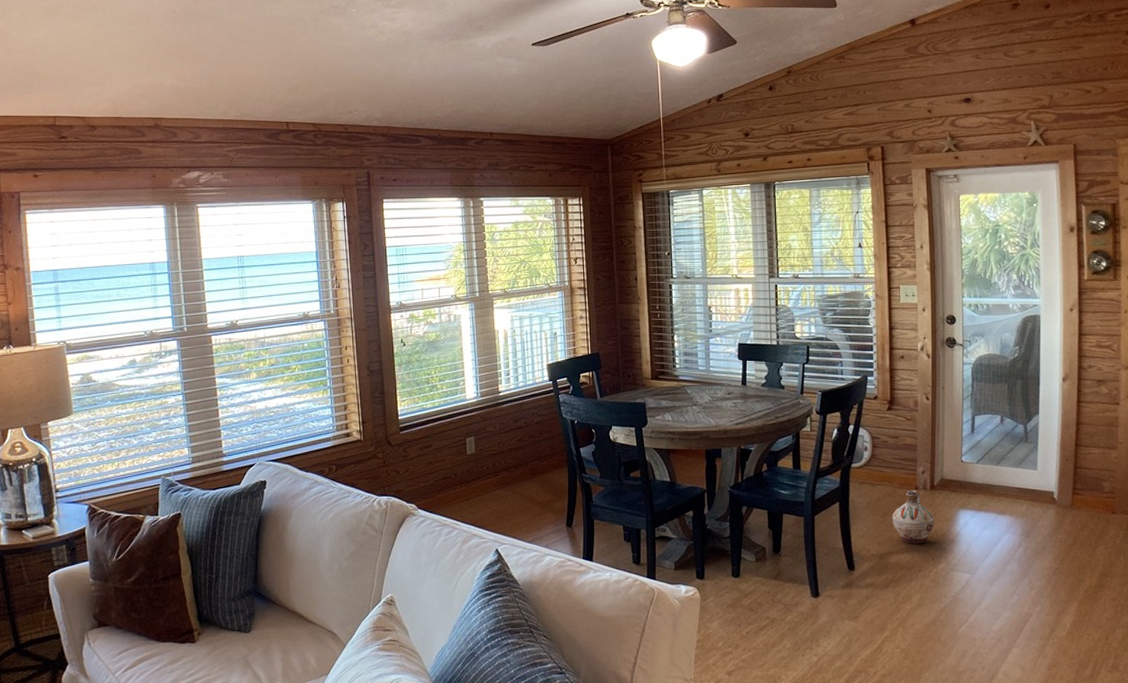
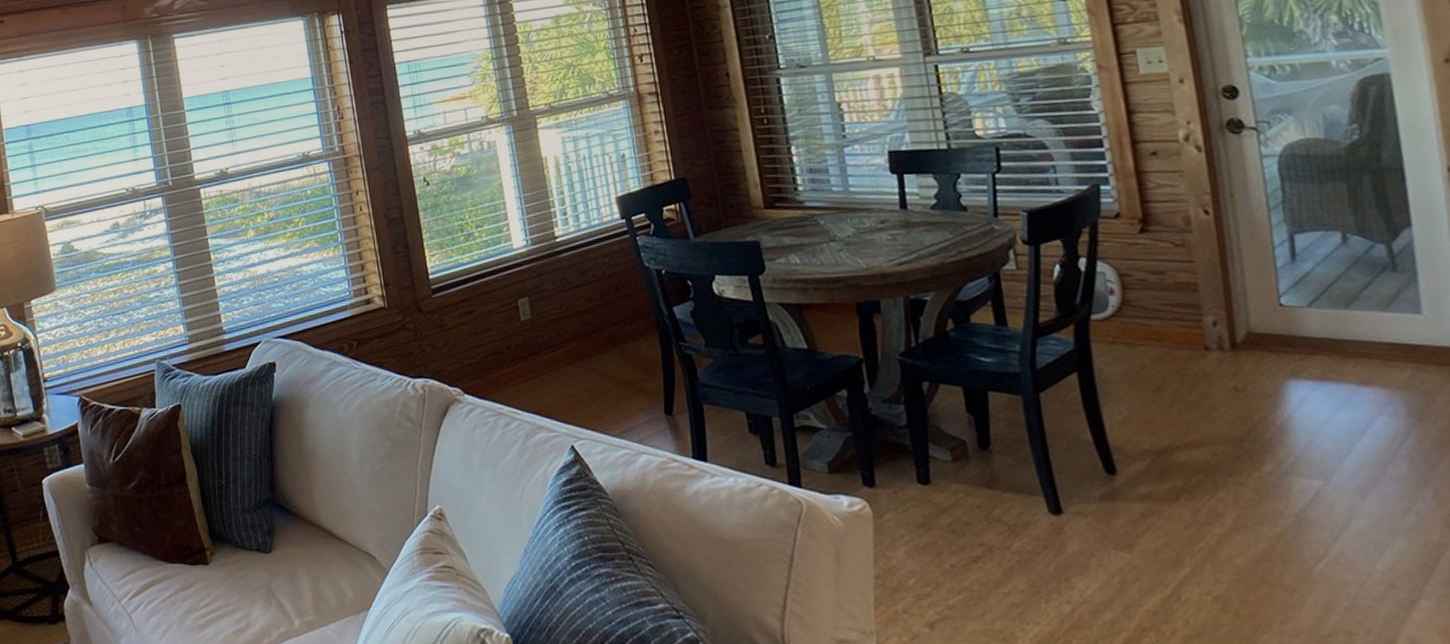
ceramic jug: present [892,490,935,544] -> none [1169,351,1247,434]

